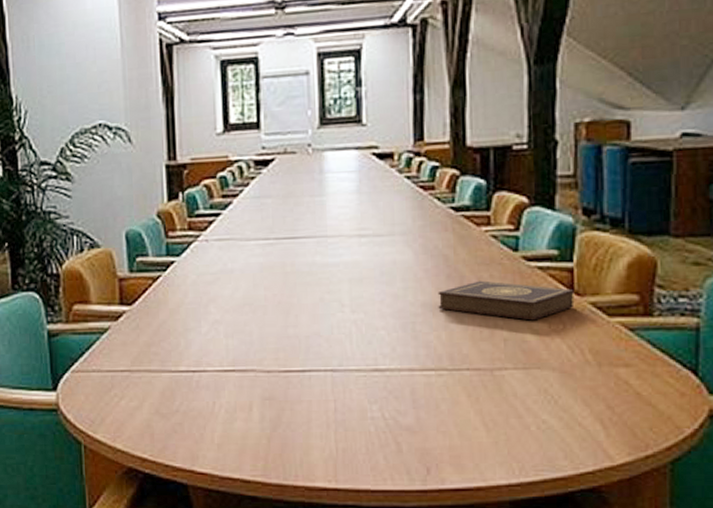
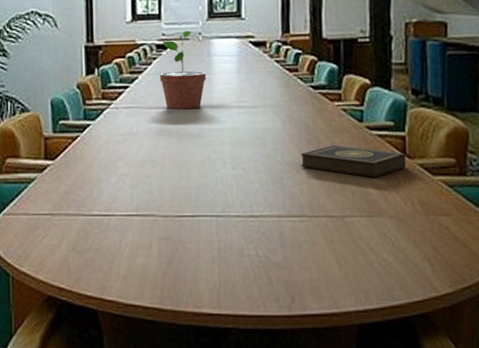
potted plant: none [259,140,318,241] -> present [159,29,206,110]

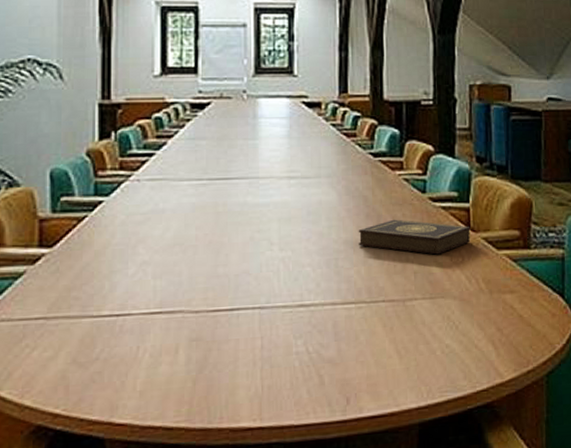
potted plant: present [159,29,206,110] -> none [194,86,251,182]

